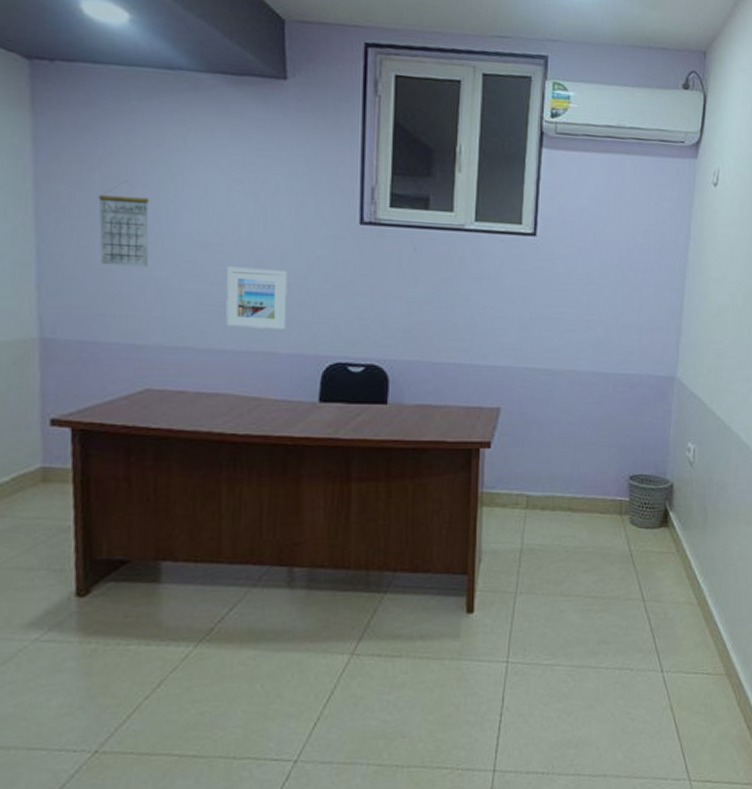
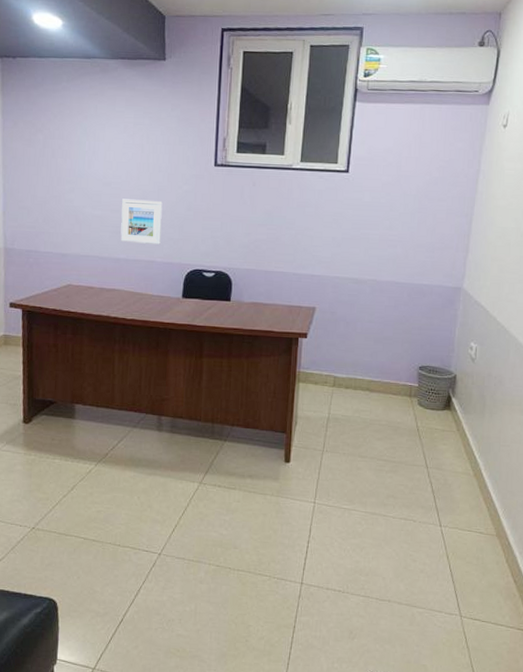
calendar: present [98,182,150,267] -> none [41,140,73,199]

